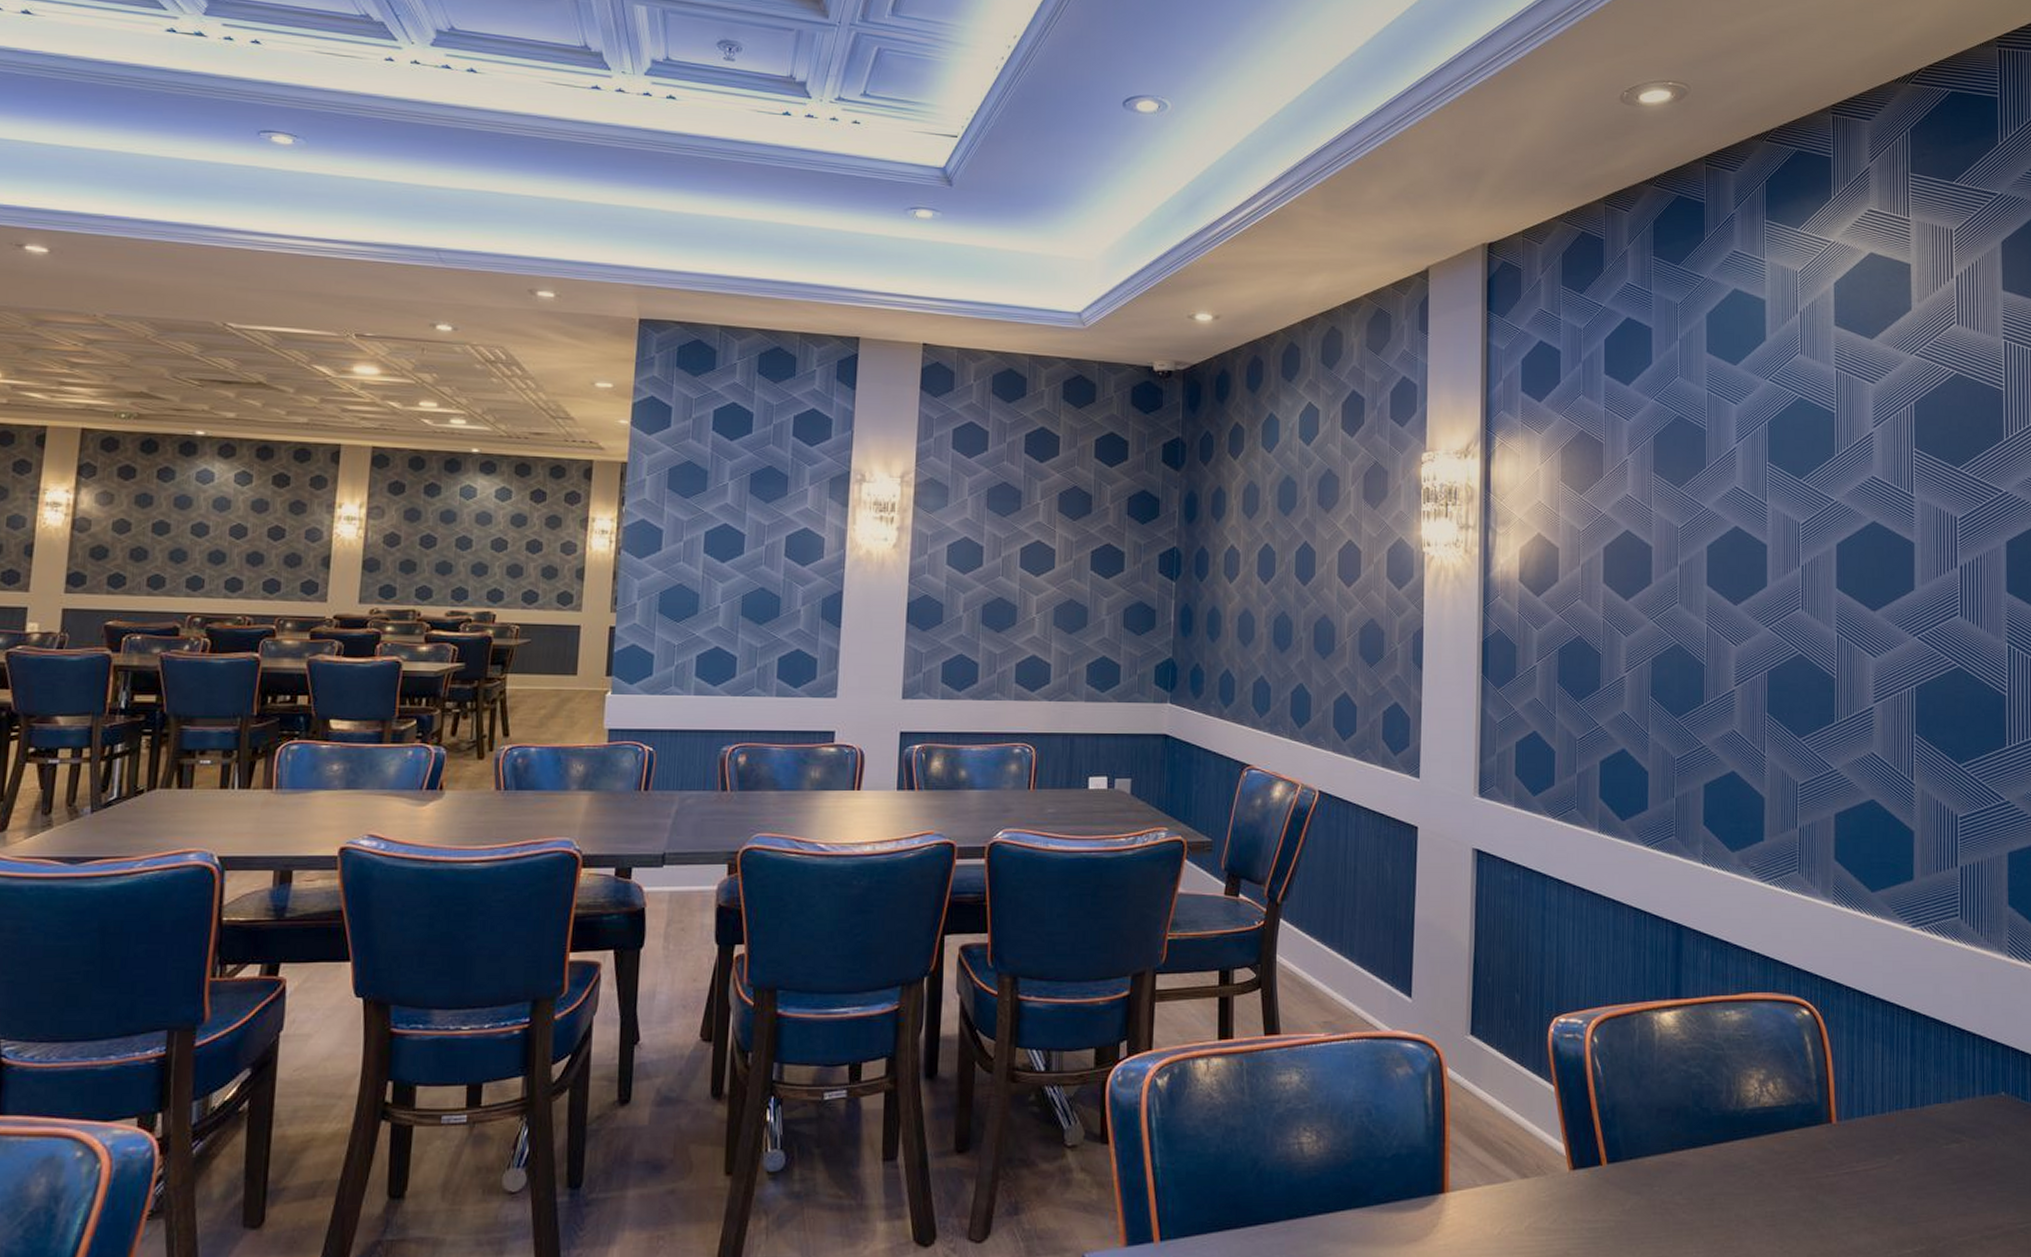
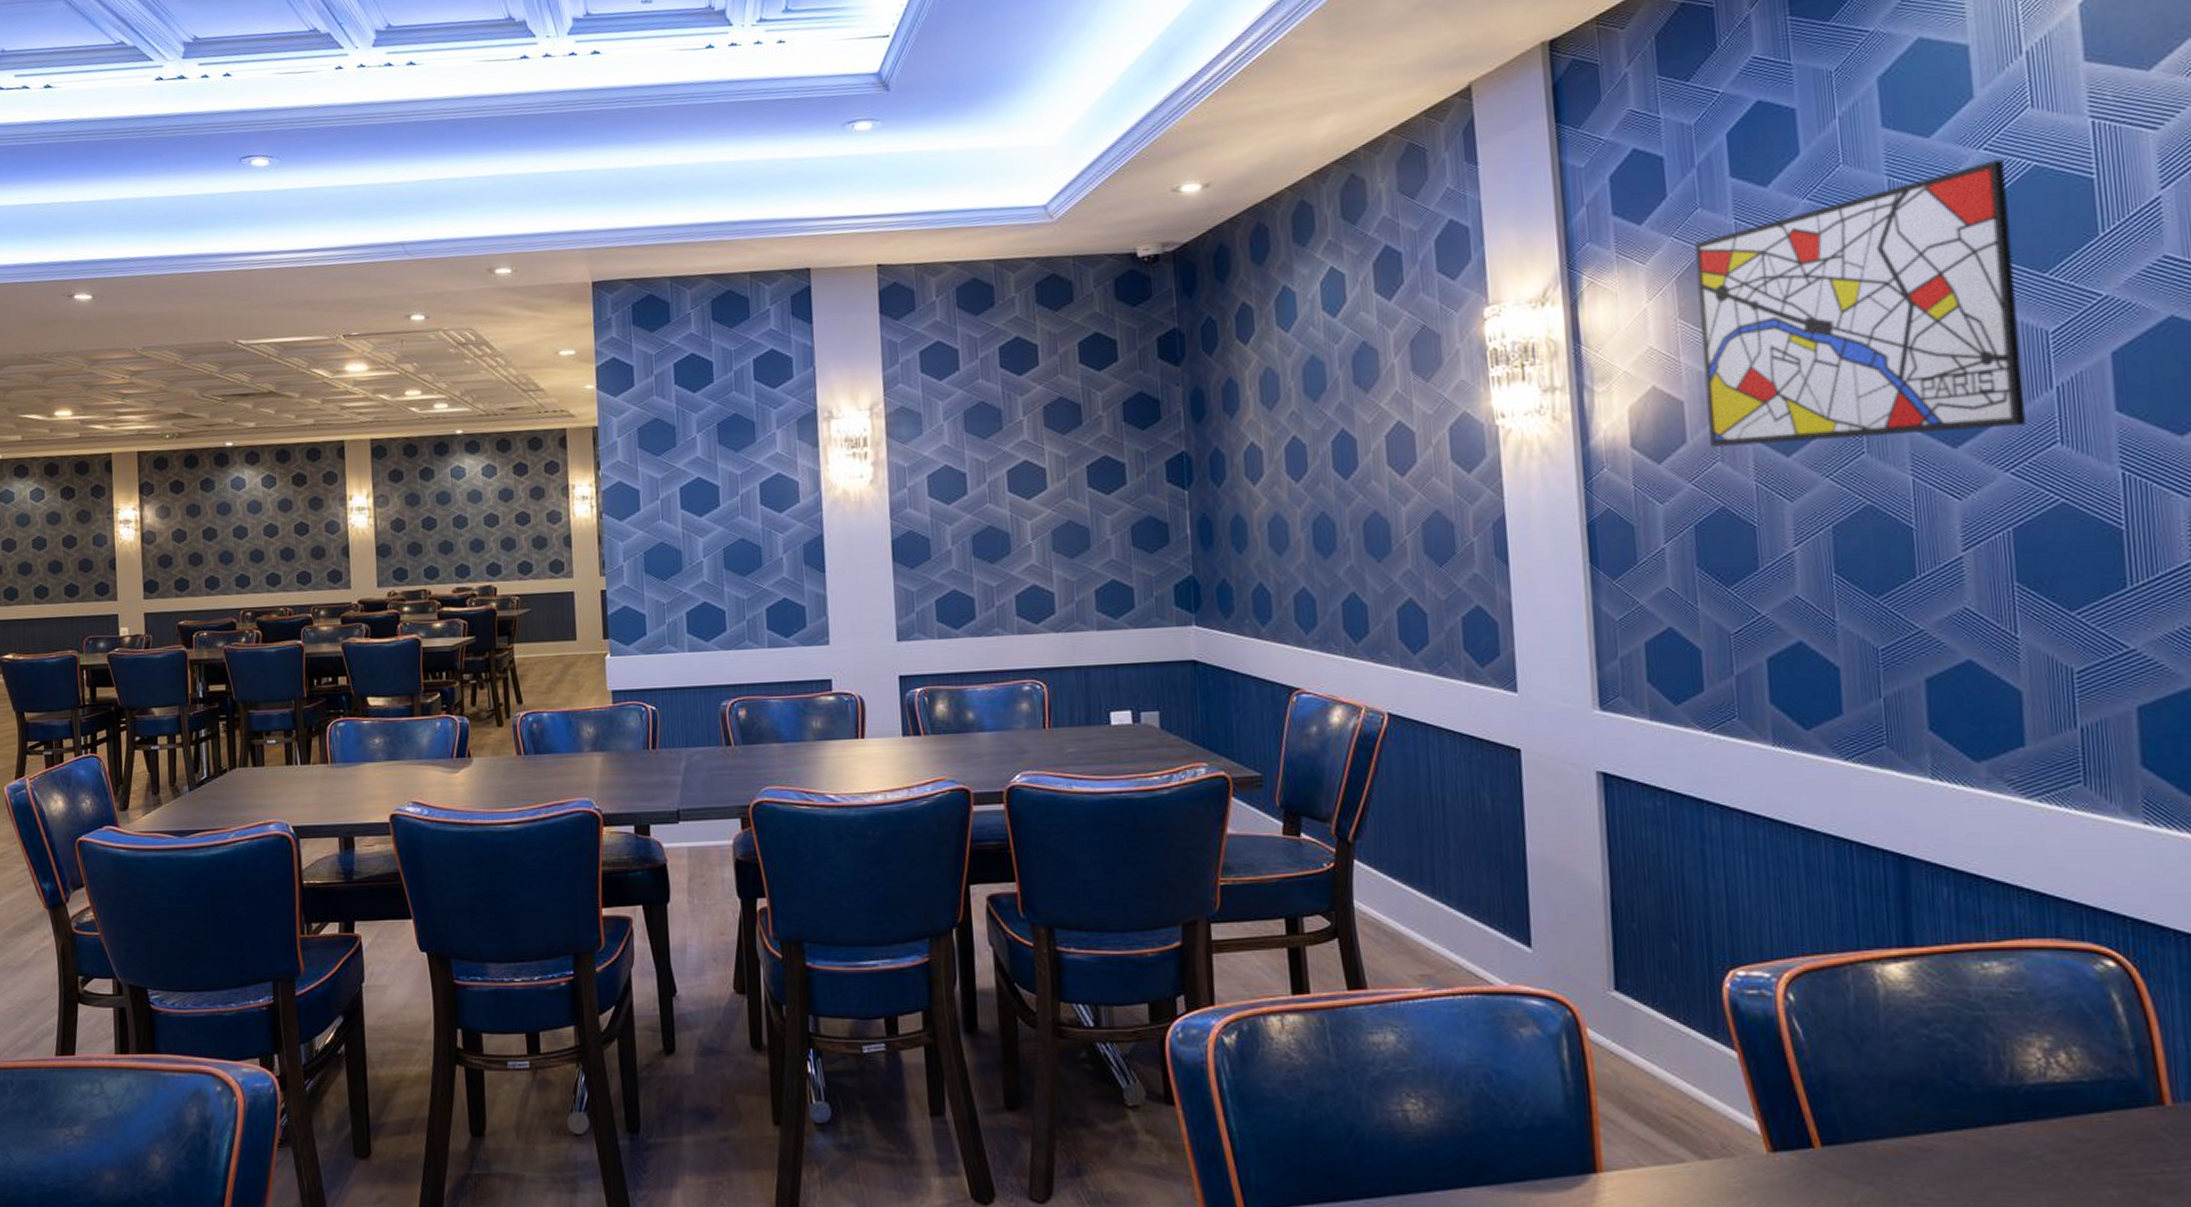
wall art: none [1575,389,1782,592] -> present [1694,159,2027,447]

